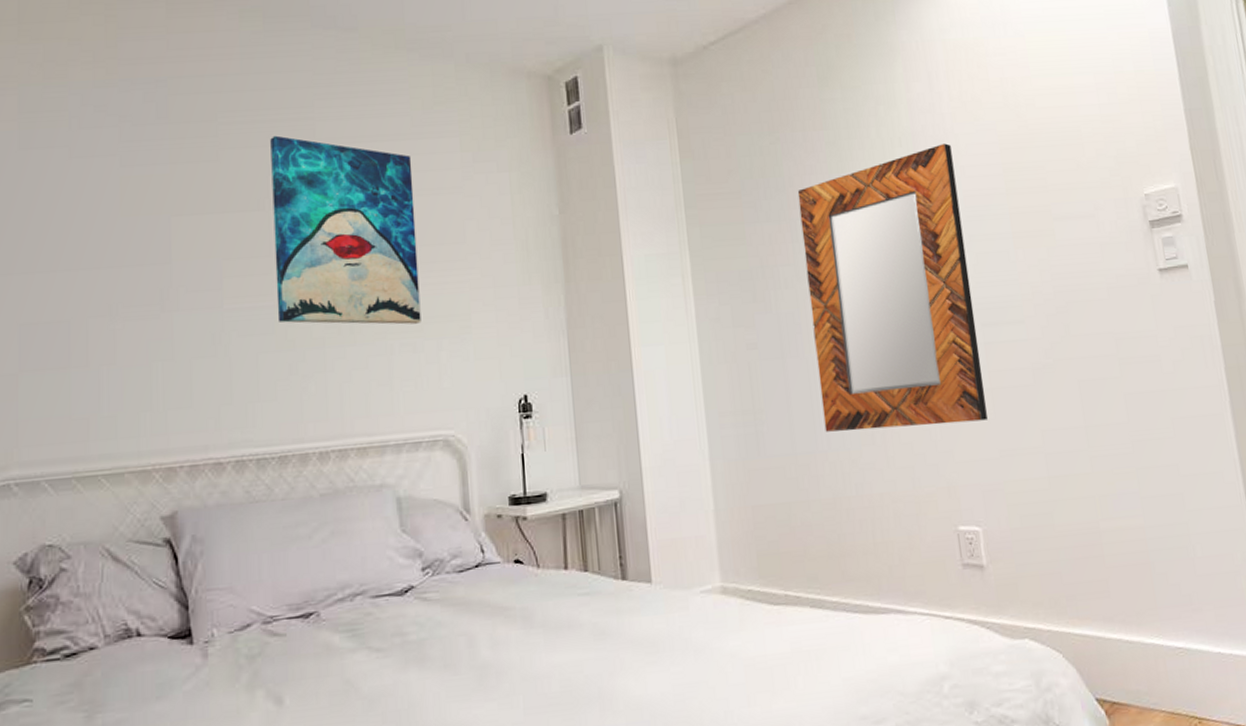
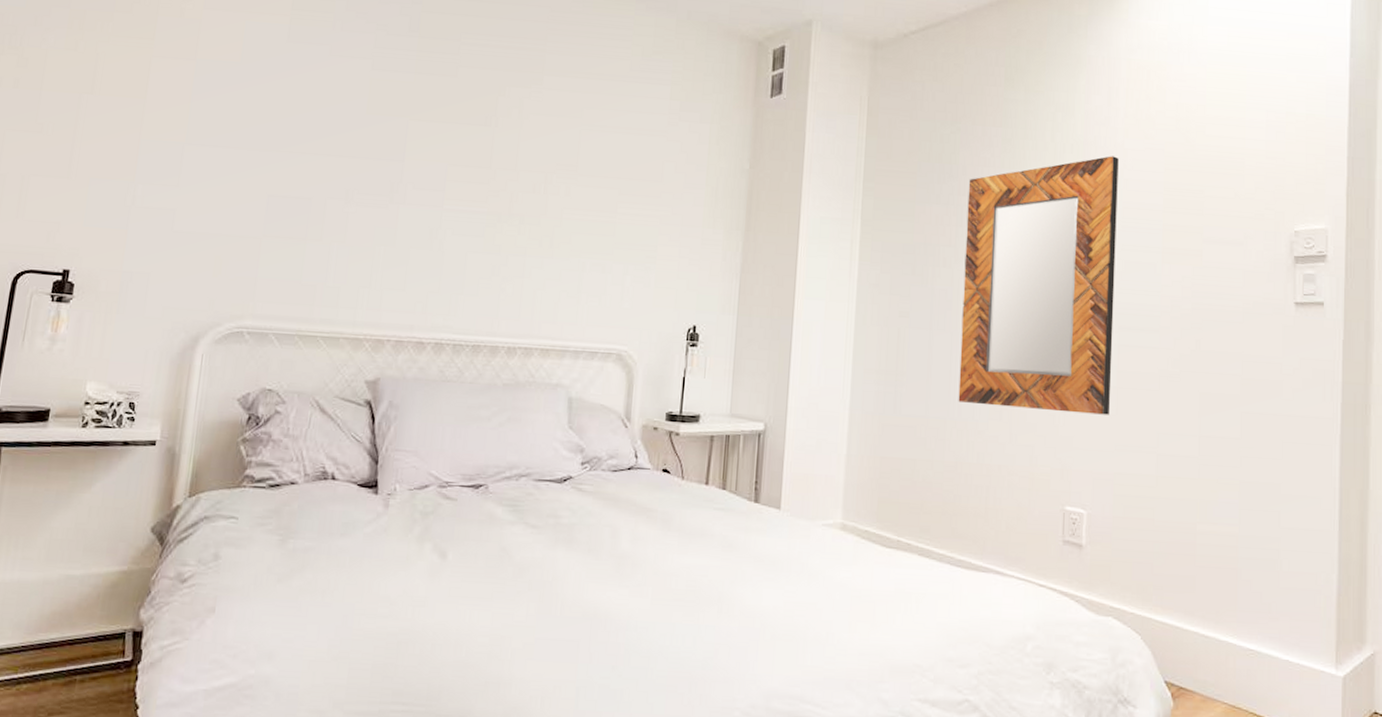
wall art: present [270,135,421,325] -> none [488,61,626,248]

